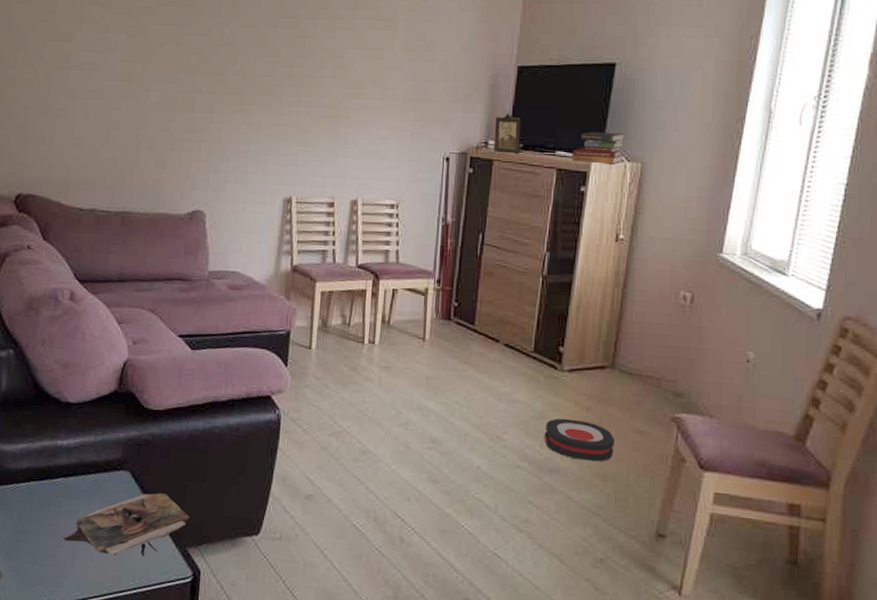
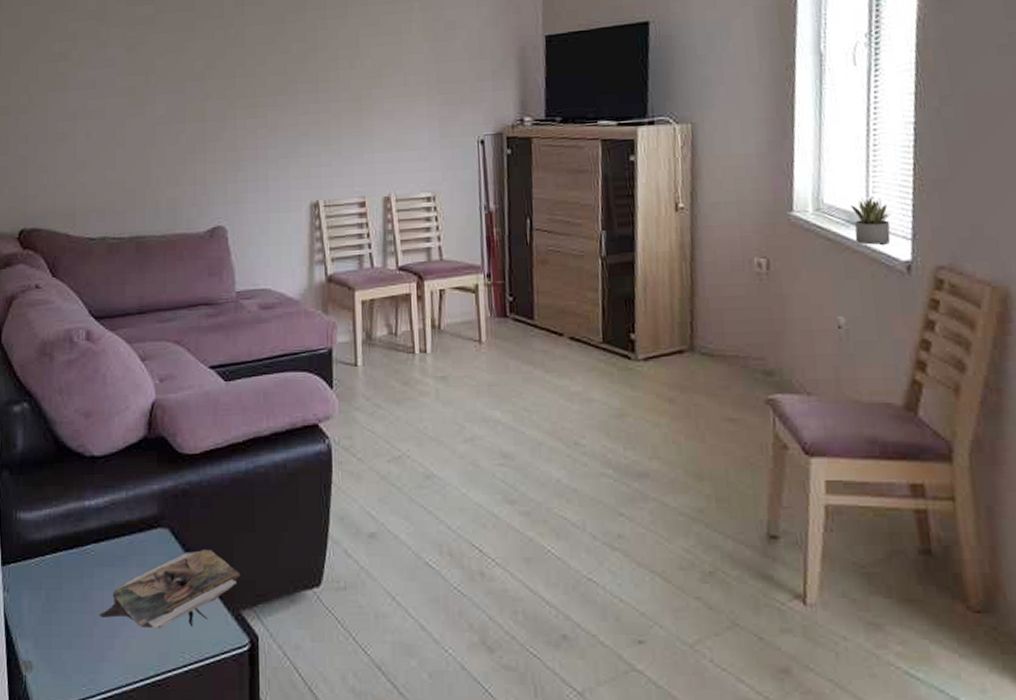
photo frame: present [493,114,524,154] -> none [528,87,563,129]
robot vacuum: present [544,418,615,462] -> none [626,413,707,460]
books: present [571,131,624,165] -> none [615,94,671,130]
succulent plant: none [775,248,811,292] -> present [851,197,891,245]

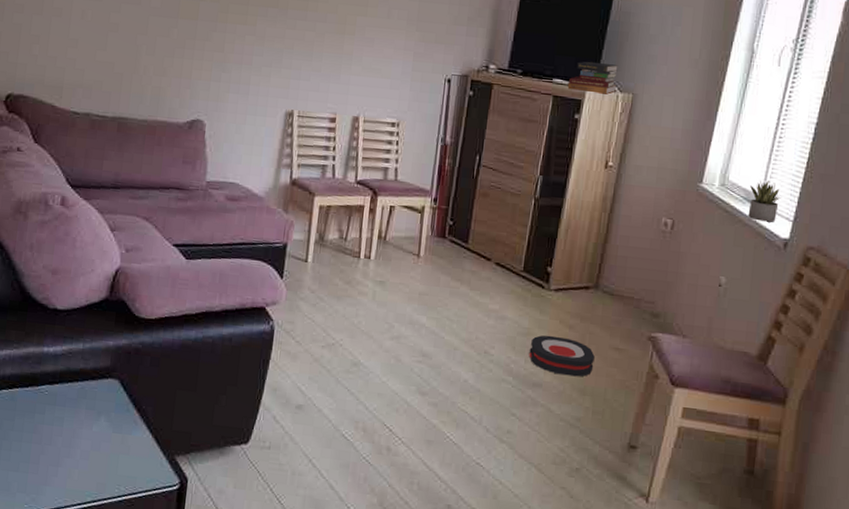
magazine: present [99,550,241,629] -> none [46,401,179,465]
books: none [615,94,671,130] -> present [567,61,618,94]
robot vacuum: none [626,413,707,460] -> present [529,335,595,377]

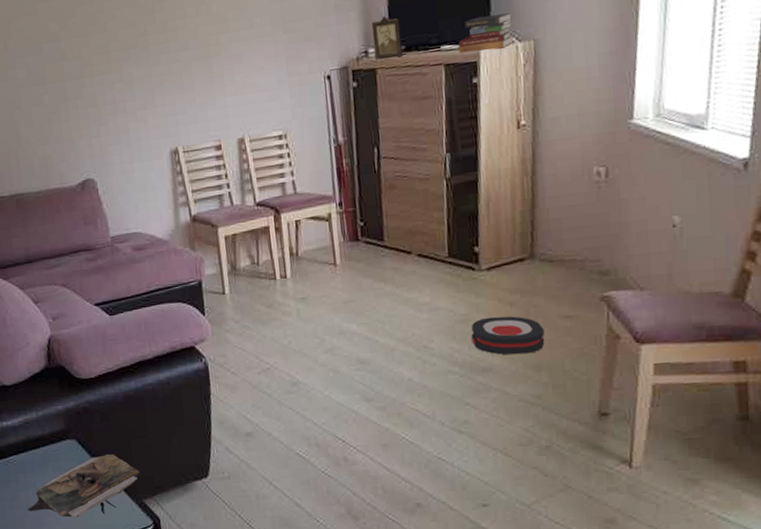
magazine: none [46,401,179,465] -> present [27,454,140,518]
photo frame: none [493,39,523,79] -> present [371,16,406,60]
succulent plant: present [748,181,781,223] -> none [692,98,731,146]

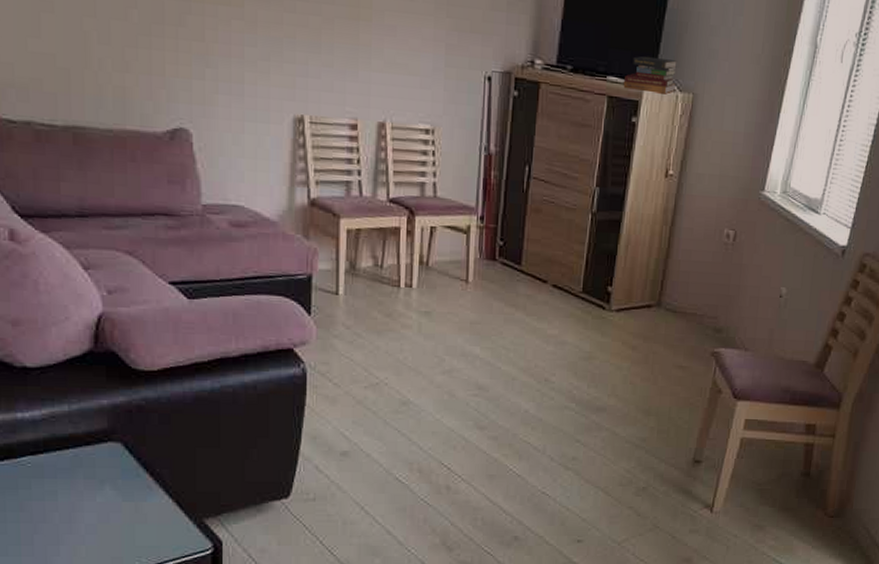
magazine: present [27,454,140,518] -> none [40,464,204,536]
photo frame: present [371,16,406,60] -> none [540,29,573,77]
robot vacuum: present [471,316,545,355] -> none [591,357,659,398]

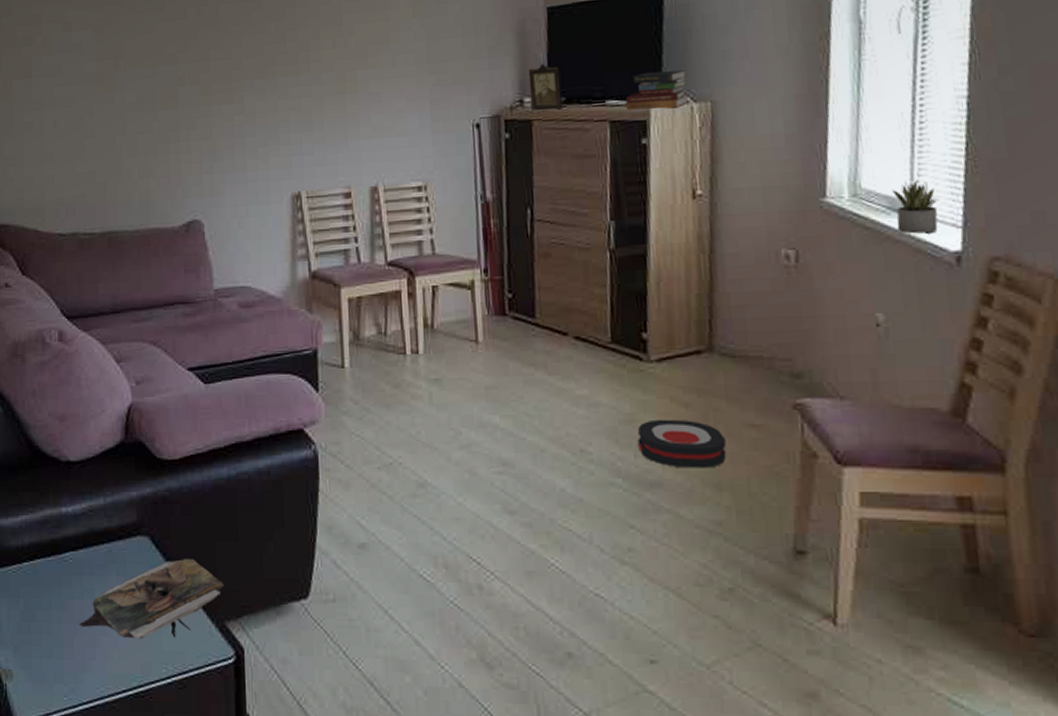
magazine: none [40,464,204,536] -> present [79,559,224,639]
photo frame: none [540,29,573,77] -> present [528,64,567,111]
robot vacuum: none [591,357,659,398] -> present [637,419,727,468]
succulent plant: none [808,186,840,230] -> present [893,180,939,234]

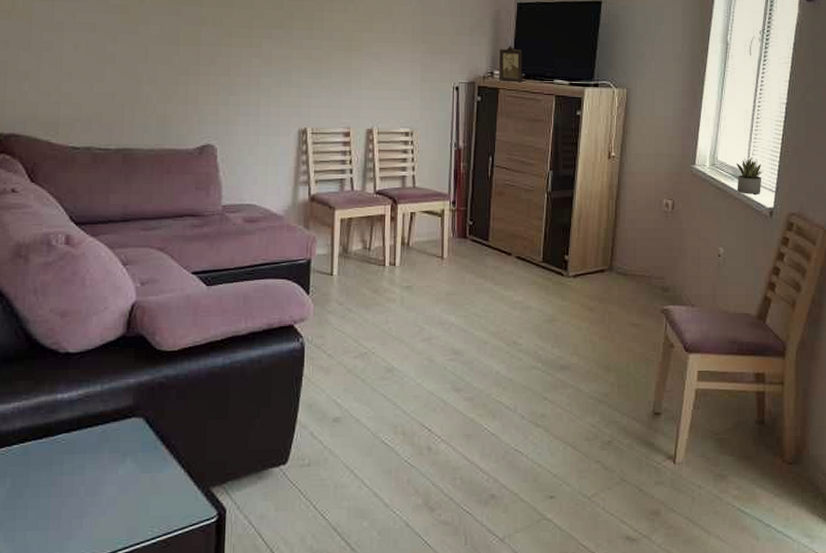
magazine: present [79,559,224,639] -> none [67,436,212,508]
books: present [625,70,688,110] -> none [568,61,611,91]
robot vacuum: present [637,419,727,468] -> none [555,319,615,355]

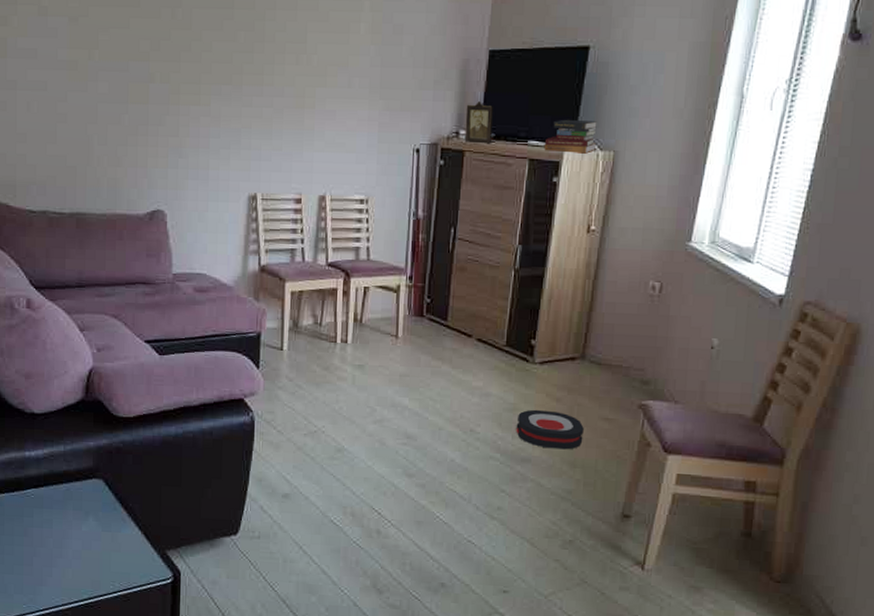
robot vacuum: none [555,319,615,355] -> present [516,409,584,450]
books: none [568,61,611,91] -> present [544,119,597,154]
succulent plant: present [737,158,763,194] -> none [740,235,775,279]

